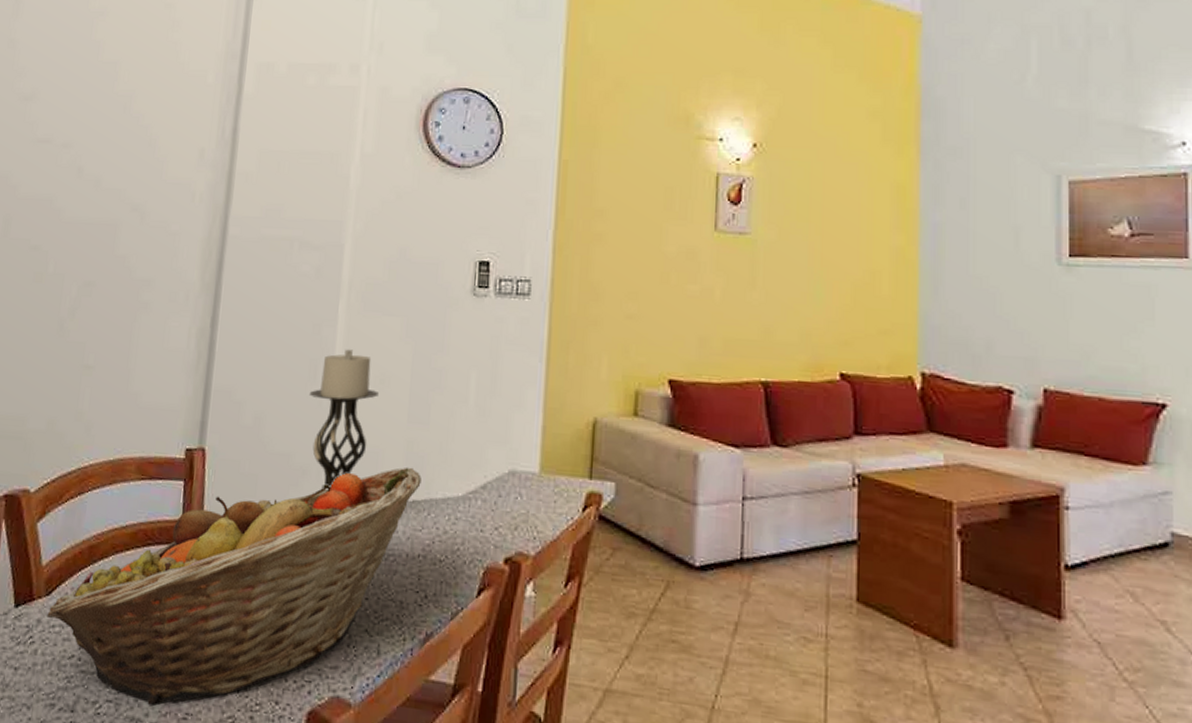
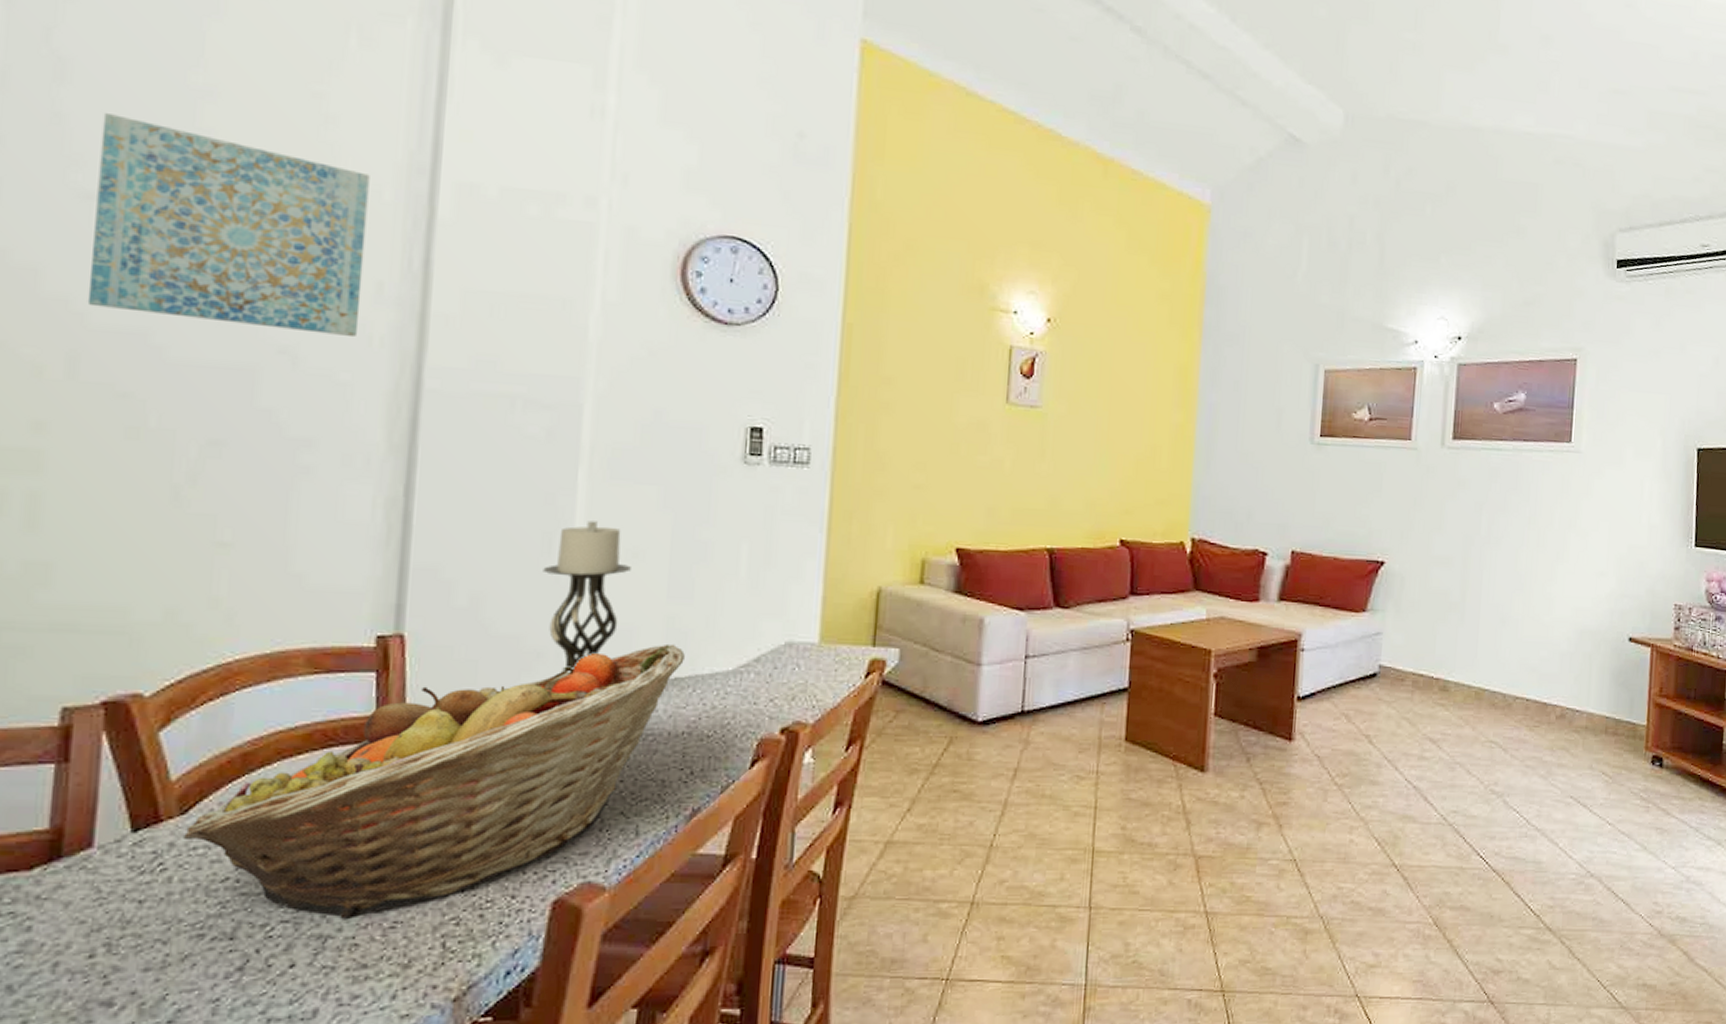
wall art: none [19,36,200,194] -> present [87,113,370,336]

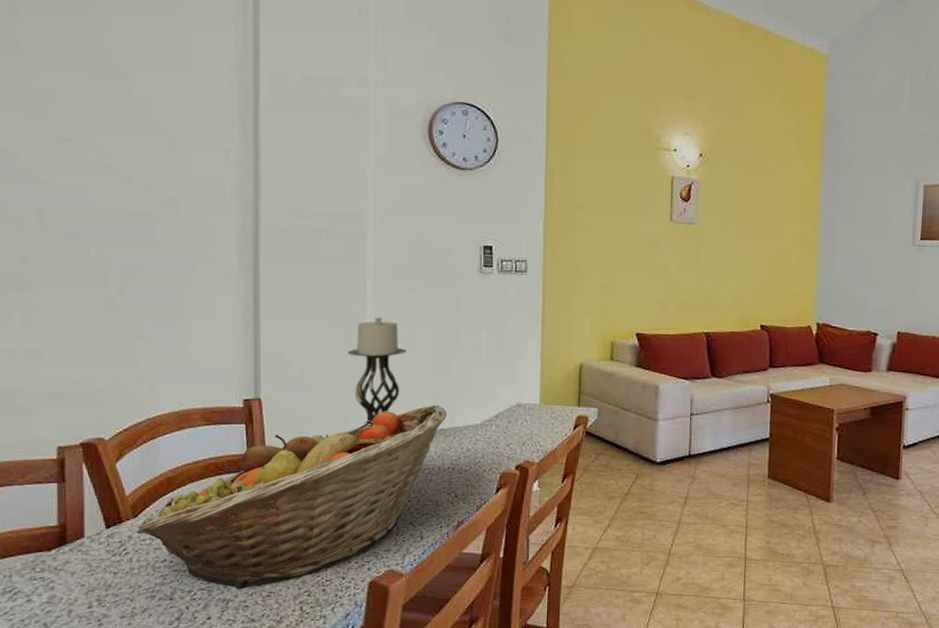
wall art: present [87,113,370,336] -> none [43,40,215,190]

